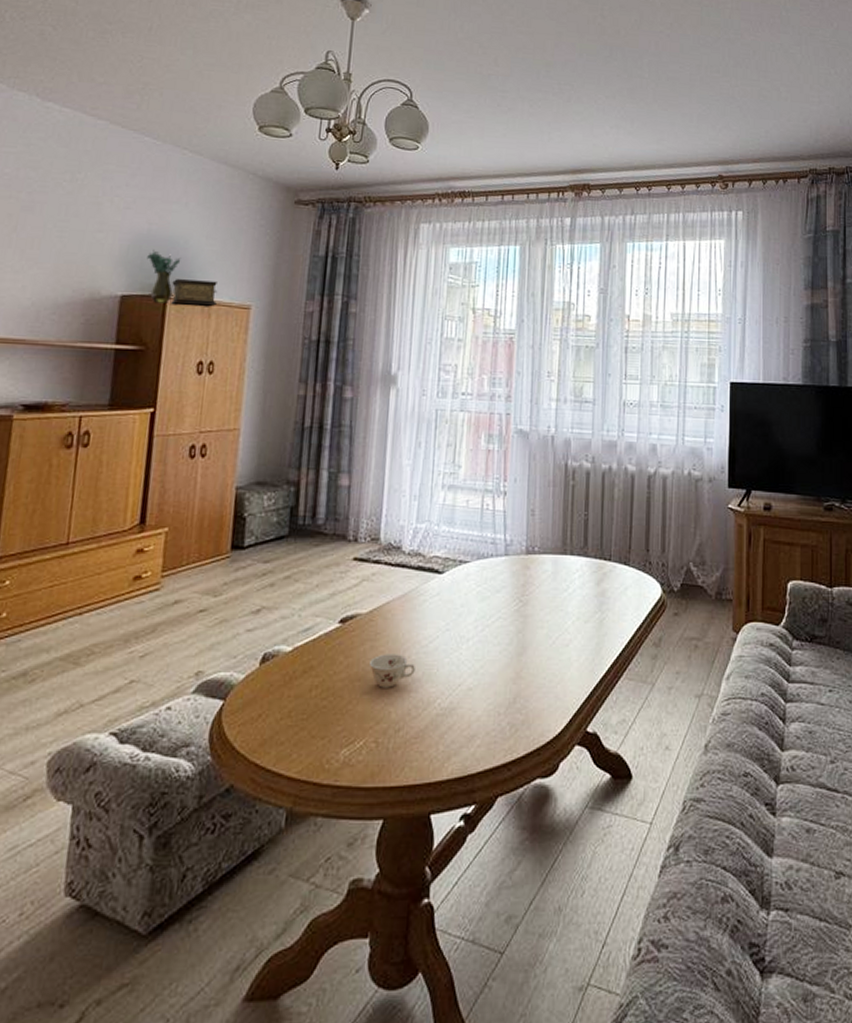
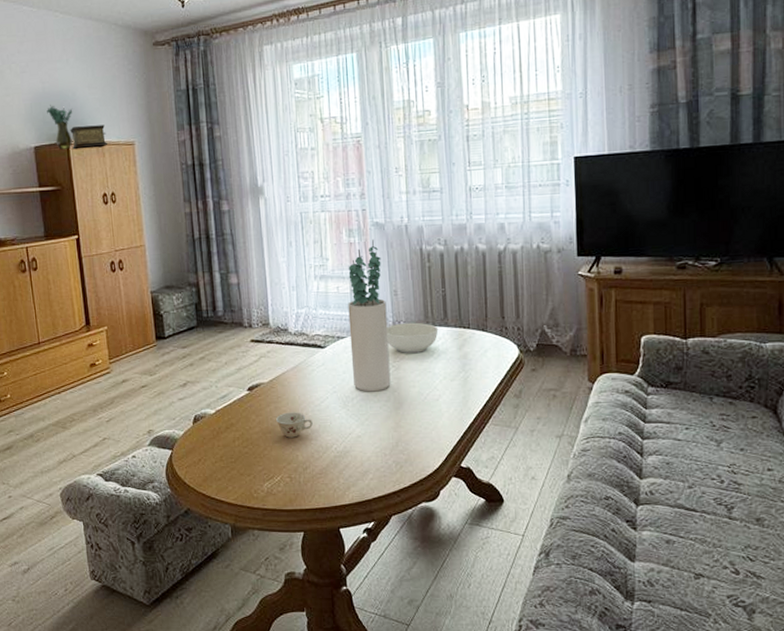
vase: none [472,447,521,632] -> present [348,239,391,392]
bowl: none [517,549,577,587] -> present [386,322,439,354]

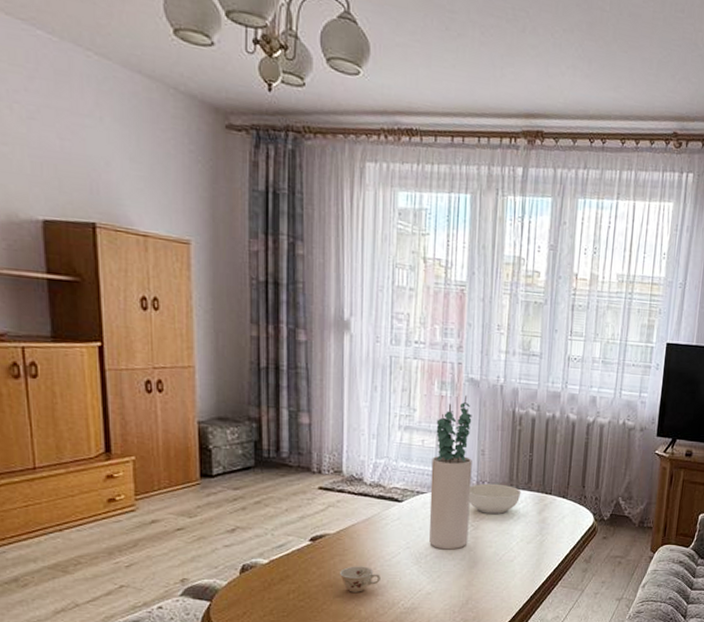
vase: present [47,105,73,150] -> none [65,171,105,234]
decorative box: present [70,125,107,150] -> none [99,206,152,240]

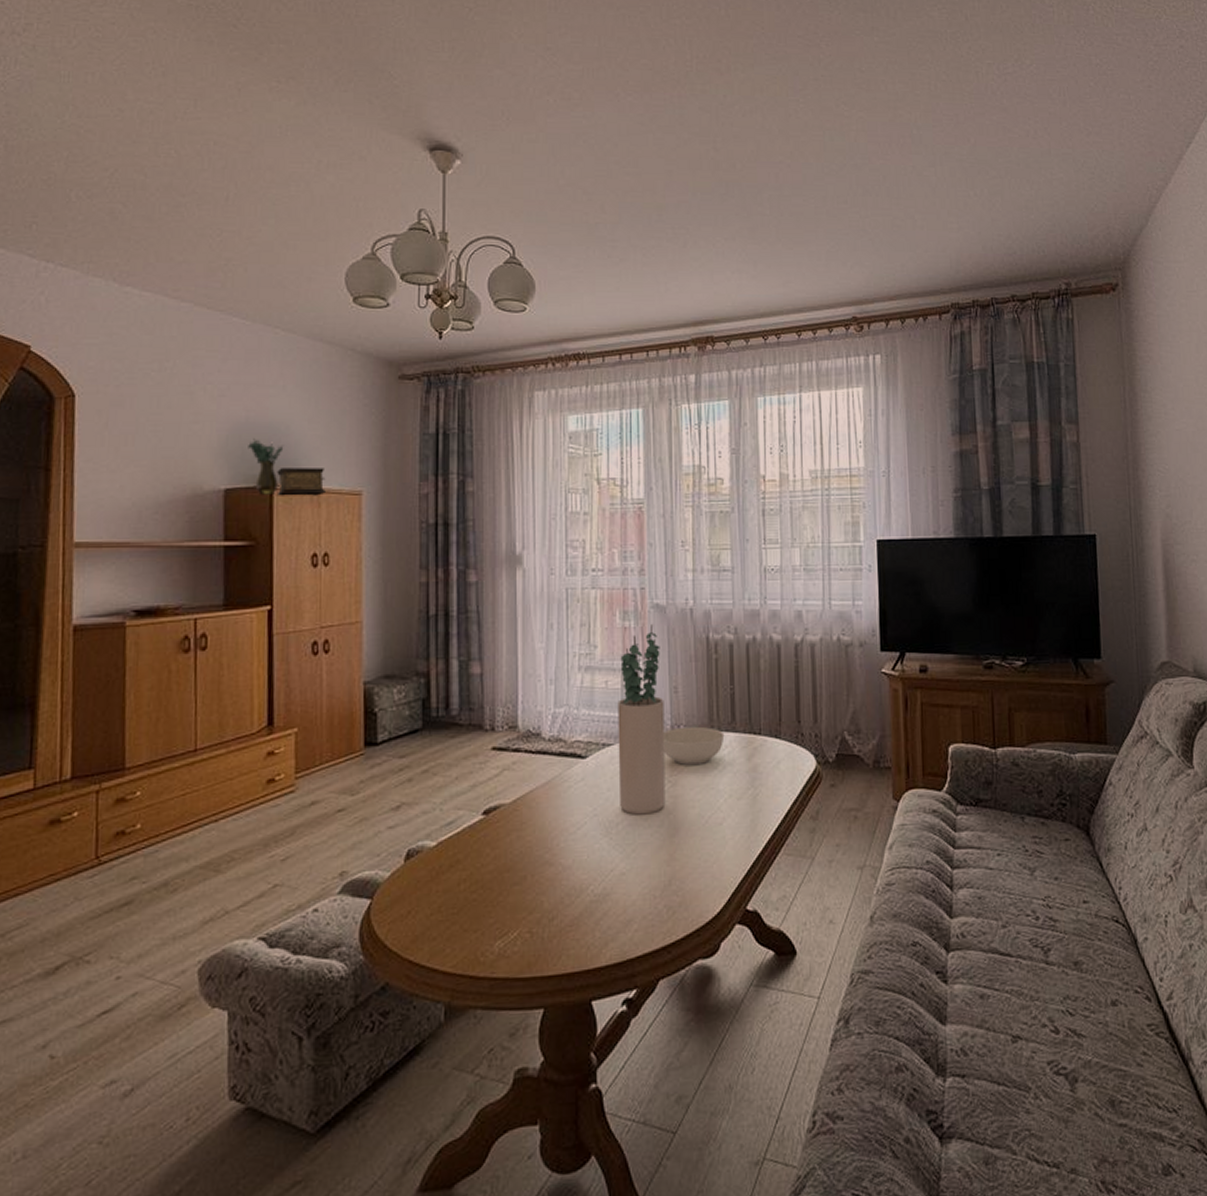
vase: none [65,171,105,234] -> present [248,439,284,496]
decorative box: none [99,206,152,240] -> present [277,468,326,496]
teacup: present [340,566,380,592] -> none [518,842,565,878]

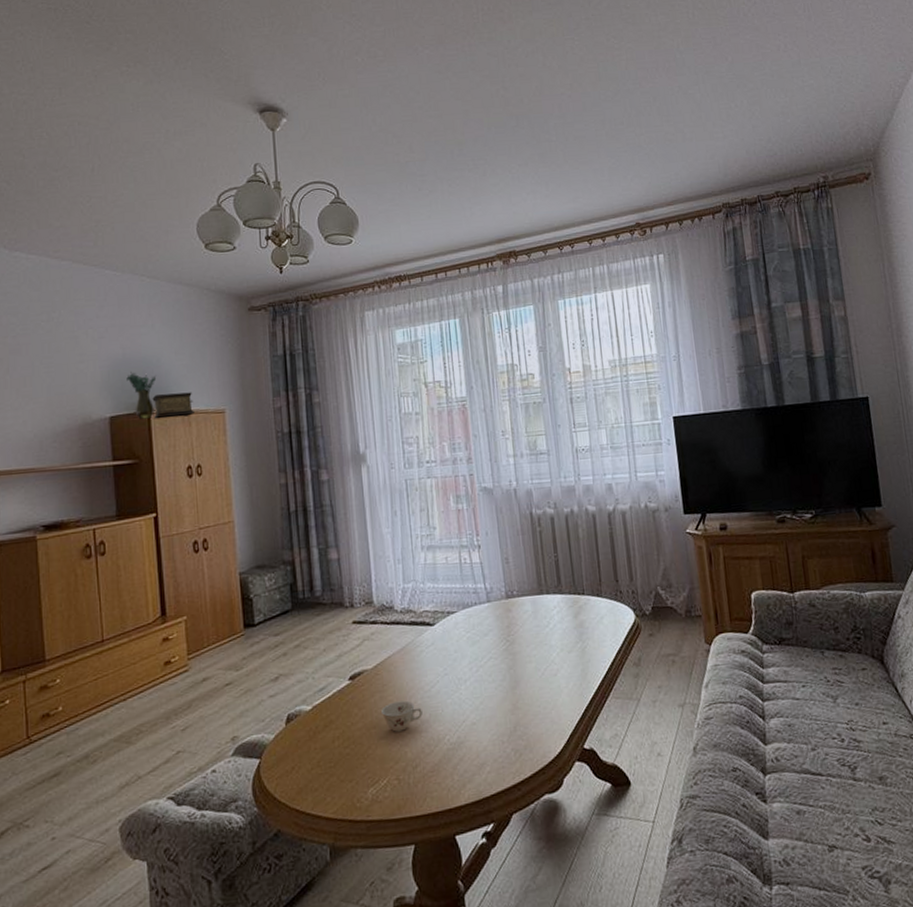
teacup: none [518,842,565,878] -> present [381,700,423,732]
vase: present [617,623,666,815] -> none [457,504,506,672]
bowl: present [663,726,725,766] -> none [499,591,553,626]

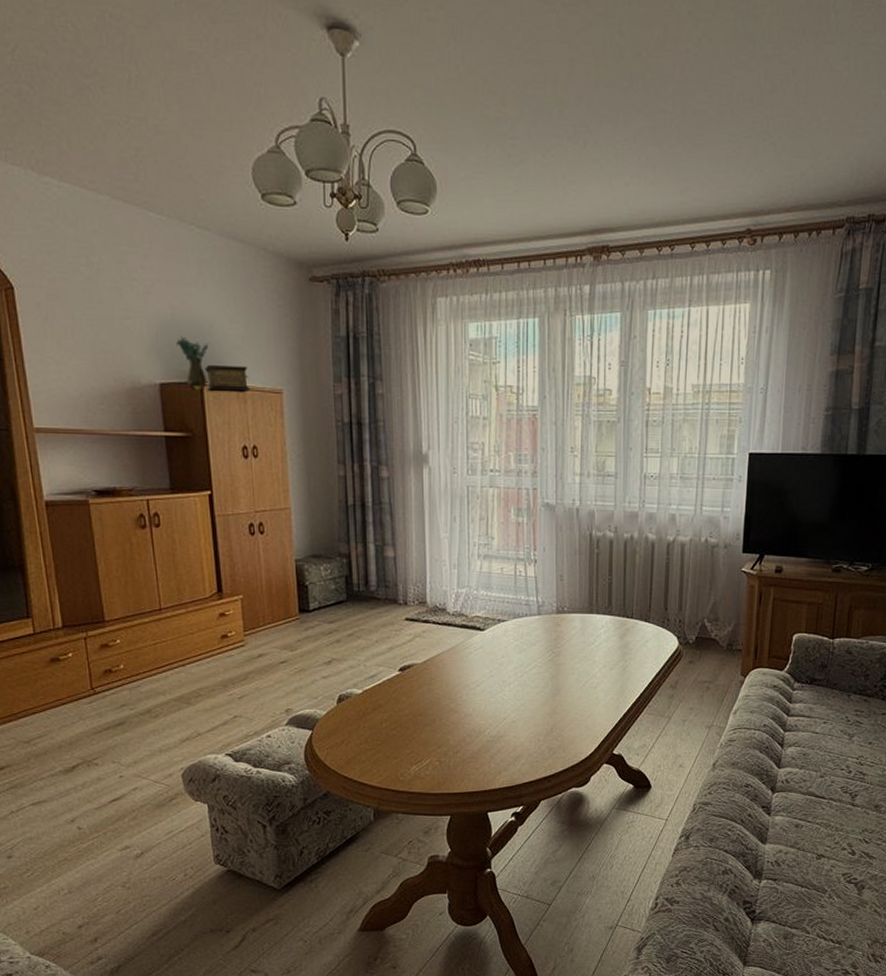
teacup: present [381,700,423,732] -> none [428,695,466,721]

